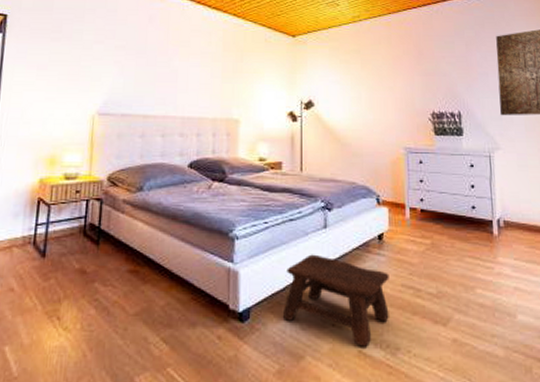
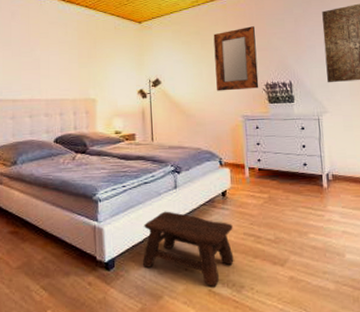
home mirror: none [375,48,424,119] -> present [213,26,259,91]

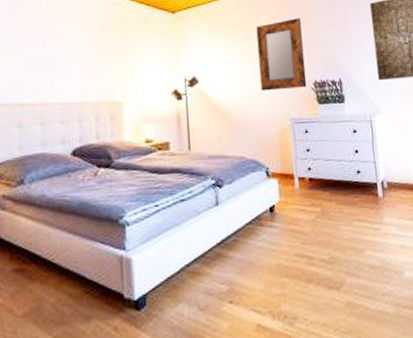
stool: present [142,211,234,286] -> none [179,233,285,321]

